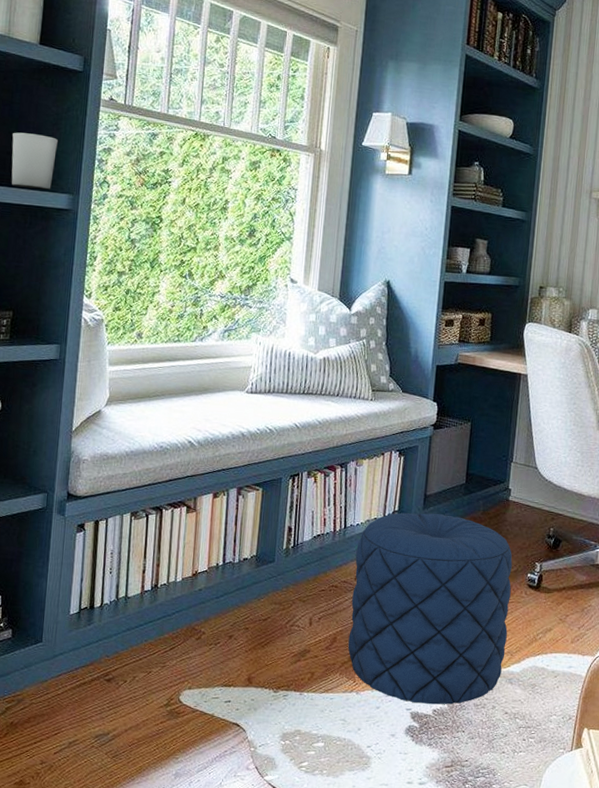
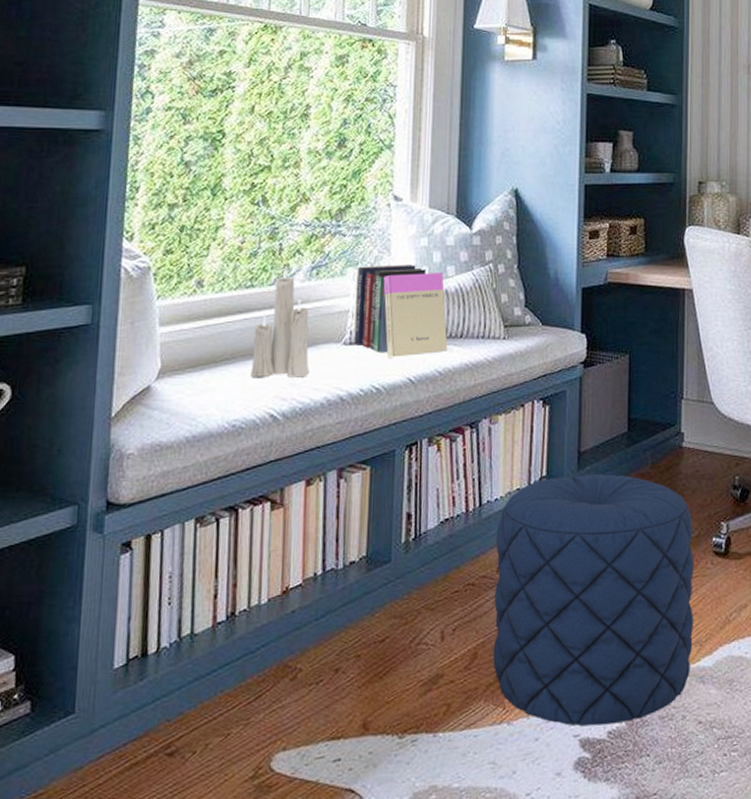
candle holder: present [11,132,59,191] -> none [21,37,85,108]
candle: none [175,326,221,415] -> present [250,265,309,378]
books: none [253,332,327,407] -> present [352,265,448,358]

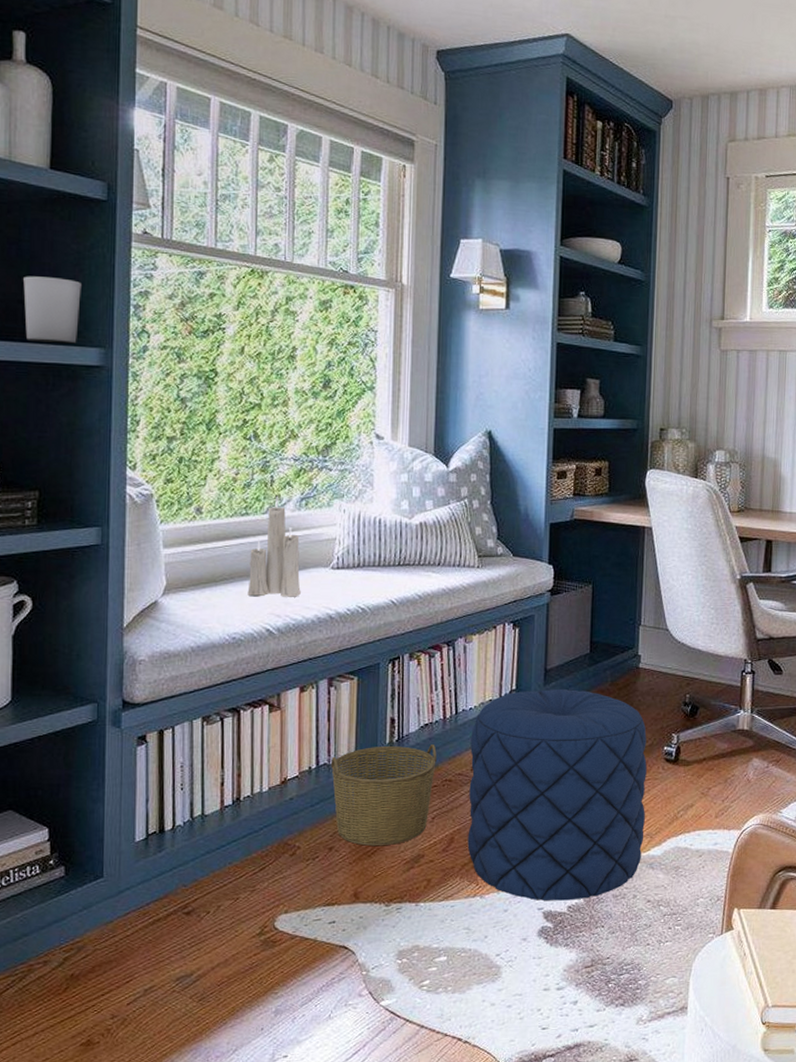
candle holder: none [21,37,85,108] -> present [23,276,83,345]
basket: none [338,542,458,666] -> present [330,744,437,847]
books: present [352,265,448,358] -> none [340,498,427,582]

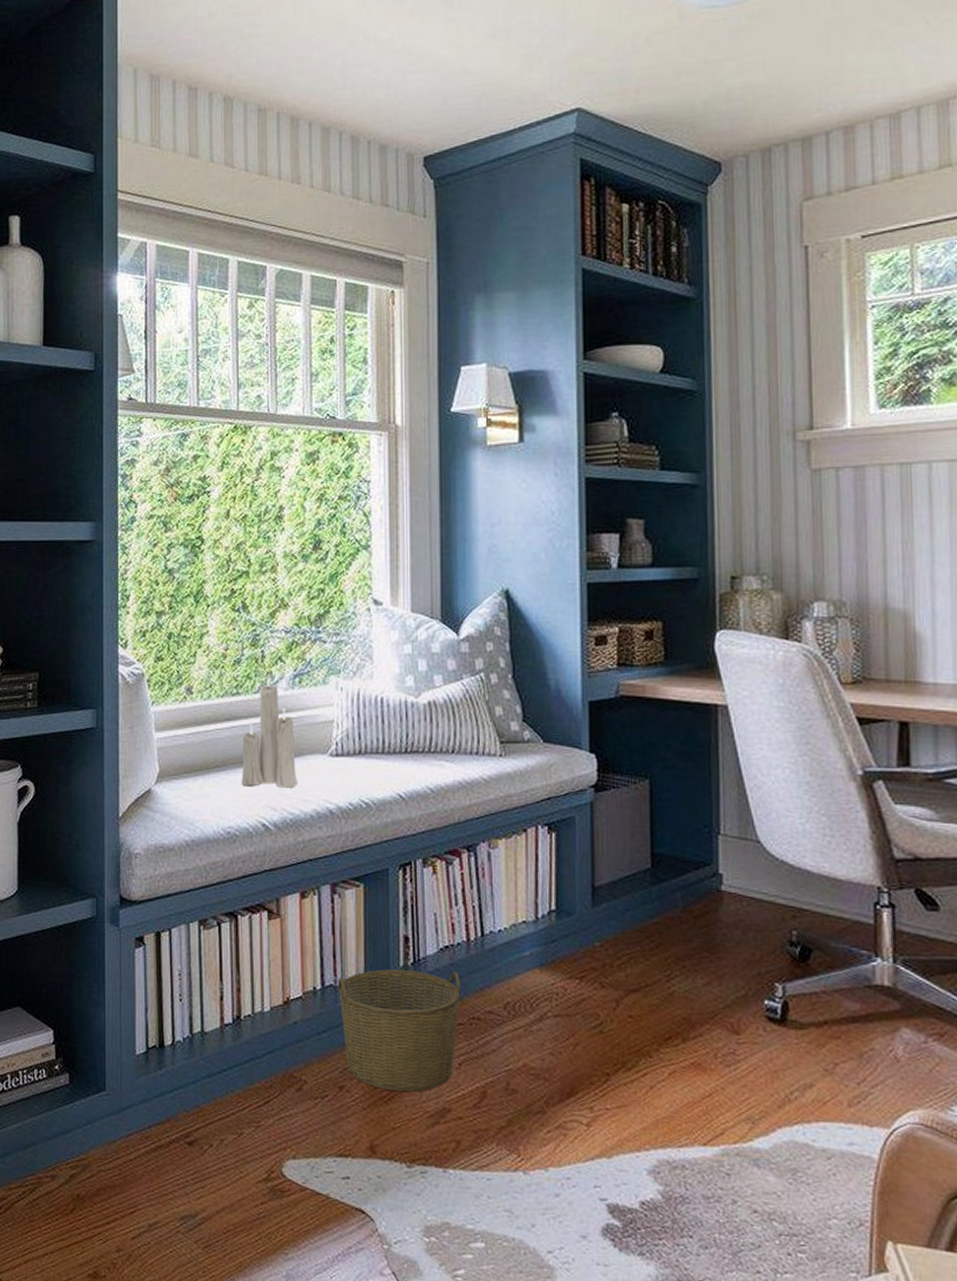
candle holder: present [23,276,83,345] -> none [22,453,74,521]
pouf: present [467,689,647,901] -> none [502,912,743,1195]

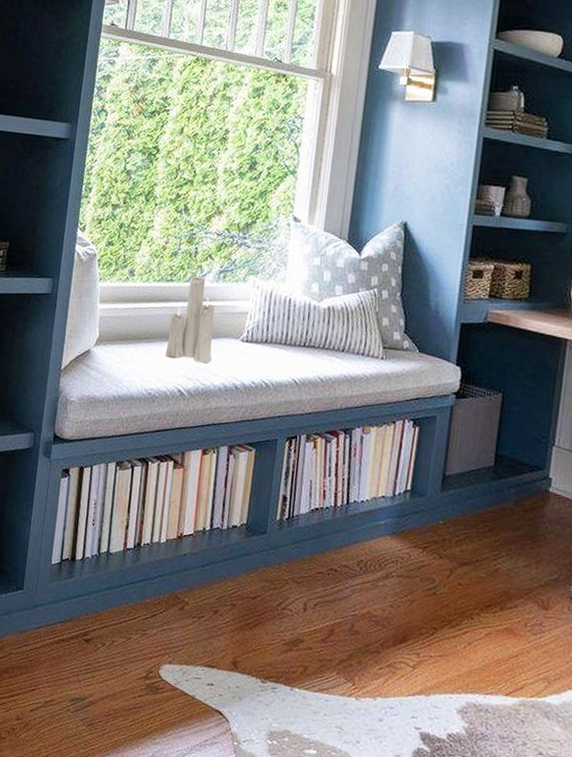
basket: present [337,969,461,1092] -> none [223,520,325,623]

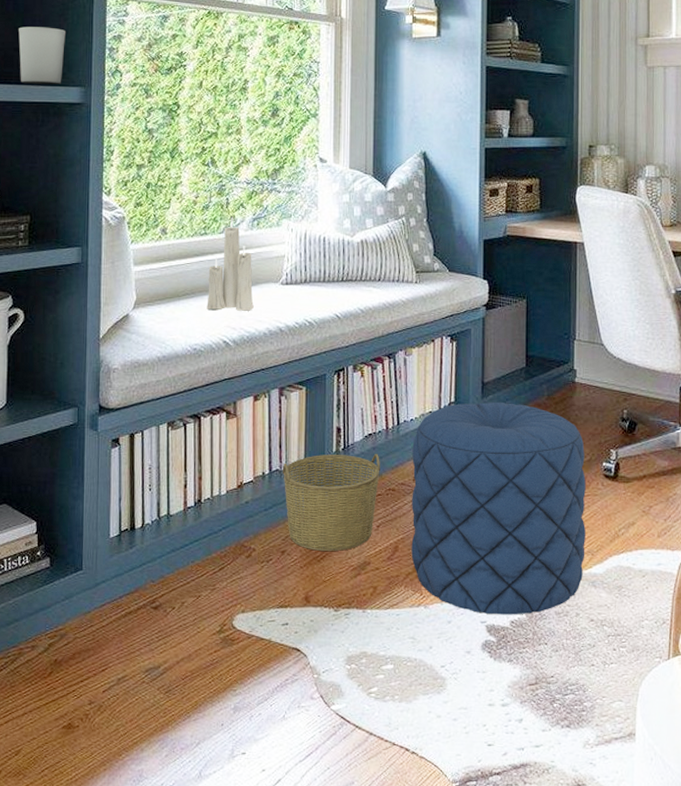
candle holder: none [13,60,60,119] -> present [18,27,67,85]
basket: none [223,520,325,623] -> present [282,454,380,552]
pouf: none [347,493,552,732] -> present [411,402,586,615]

